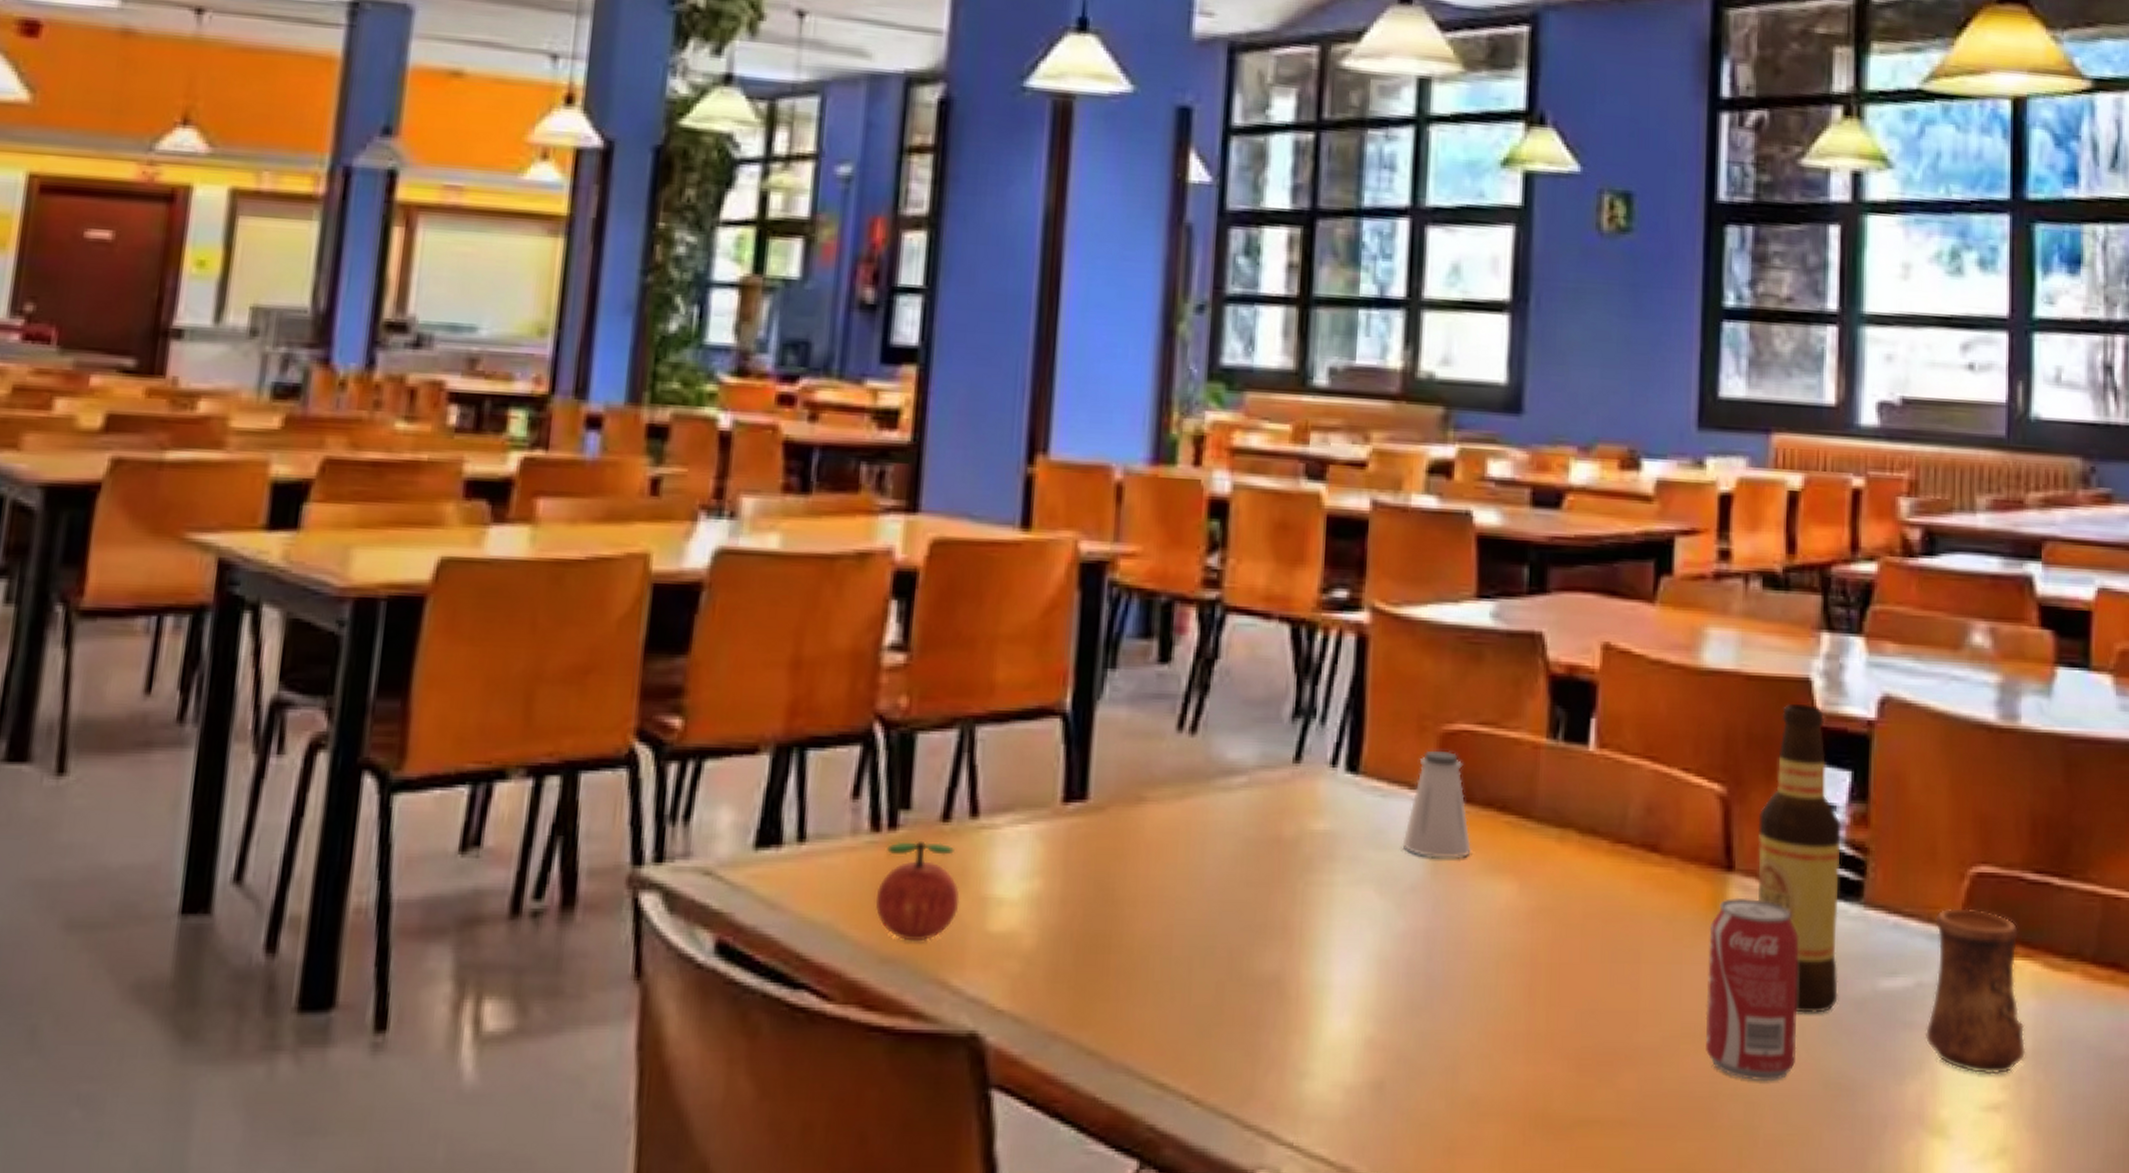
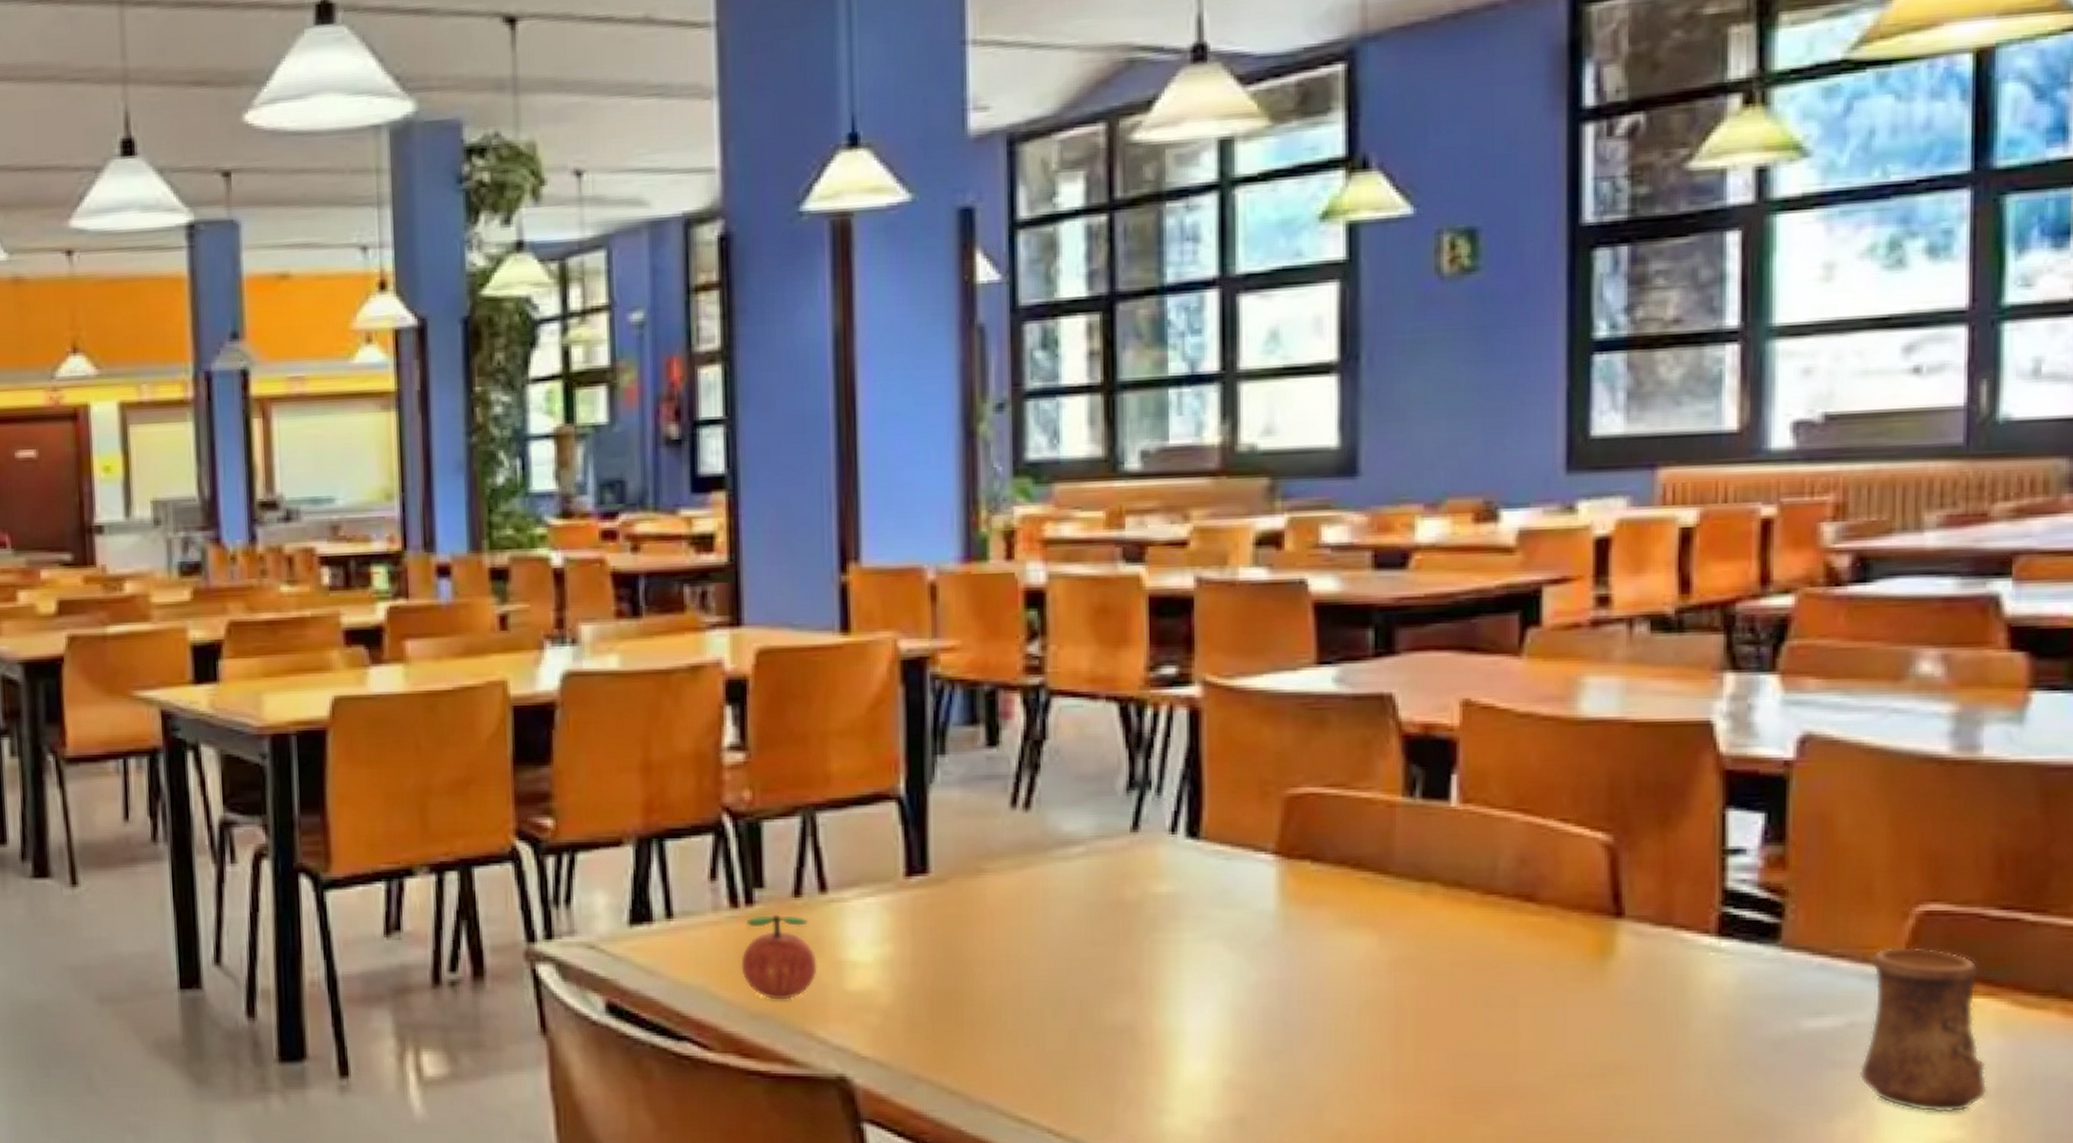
saltshaker: present [1402,750,1472,859] -> none [1250,813,1326,915]
beverage can: present [1705,897,1799,1082] -> none [1595,943,1703,1119]
bottle: present [1758,703,1841,1013] -> none [1651,747,1753,1053]

